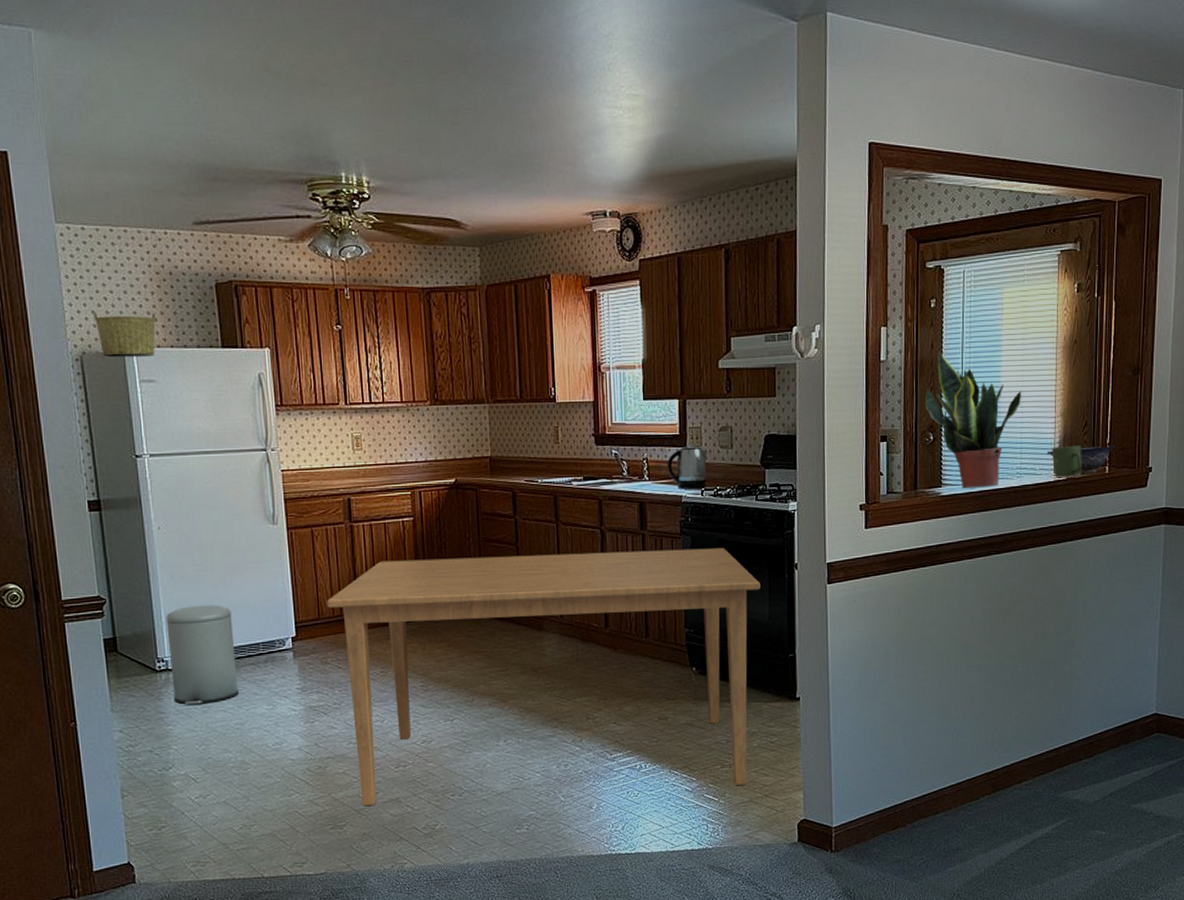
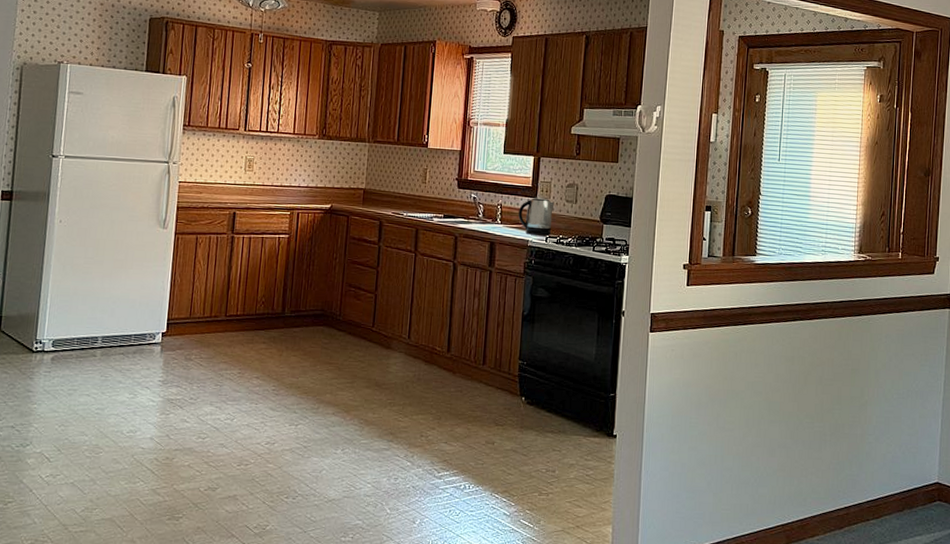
basket: present [93,310,156,357] -> none [39,29,94,73]
pedal bin: present [166,605,238,705] -> none [43,294,112,387]
dining table: present [327,547,761,806] -> none [199,271,590,514]
potted plant: present [925,351,1021,490] -> none [746,139,829,261]
decorative bowl: present [1046,446,1115,475] -> none [848,234,908,258]
mug: present [1051,446,1082,478] -> none [852,231,879,259]

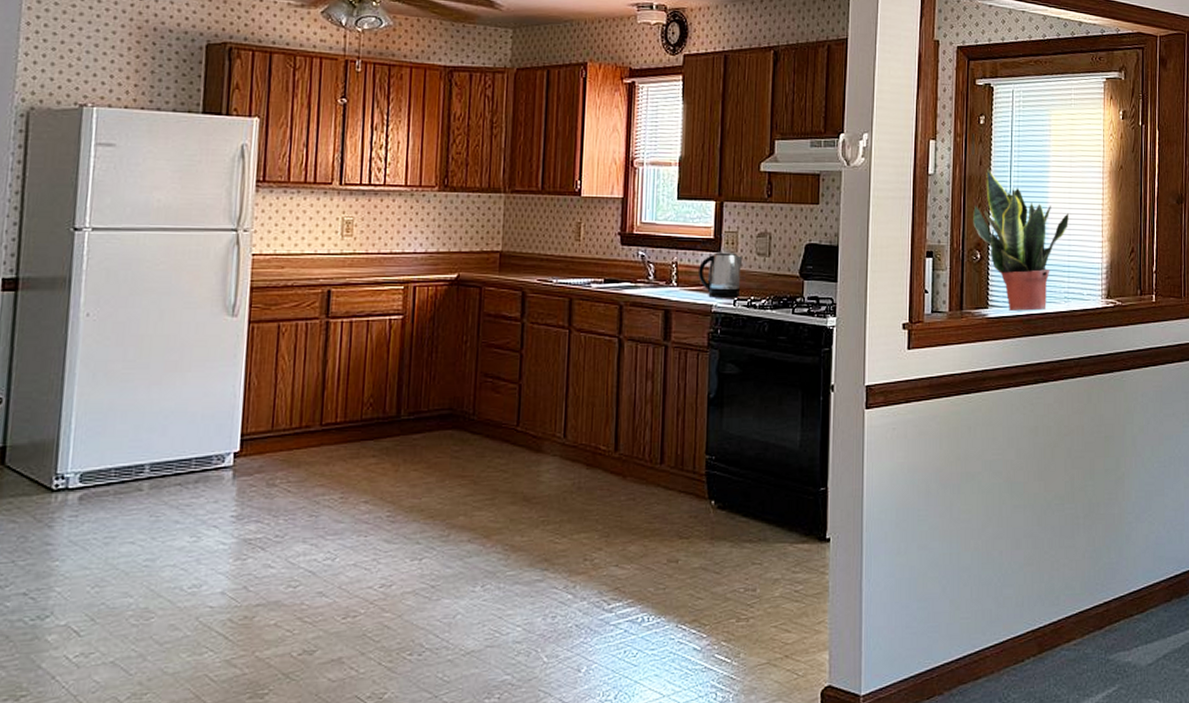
potted plant: none [746,139,829,261] -> present [973,168,1069,312]

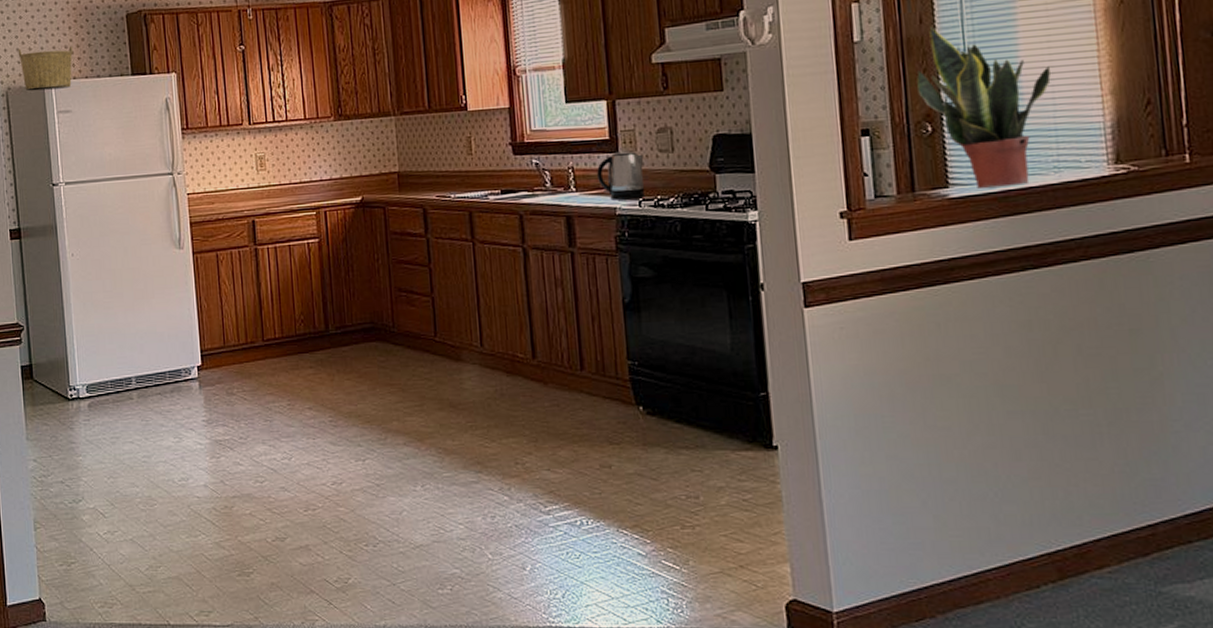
basket: none [52,63,129,118] -> present [18,45,73,91]

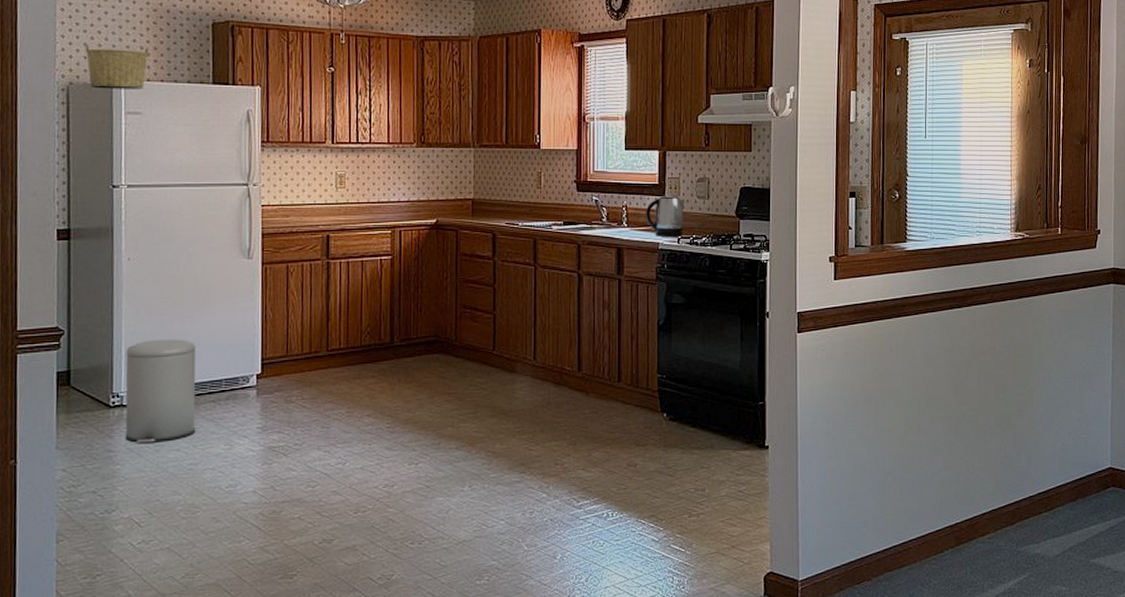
pedal bin: none [78,332,145,435] -> present [125,339,196,443]
potted plant: present [916,26,1051,190] -> none [892,116,980,245]

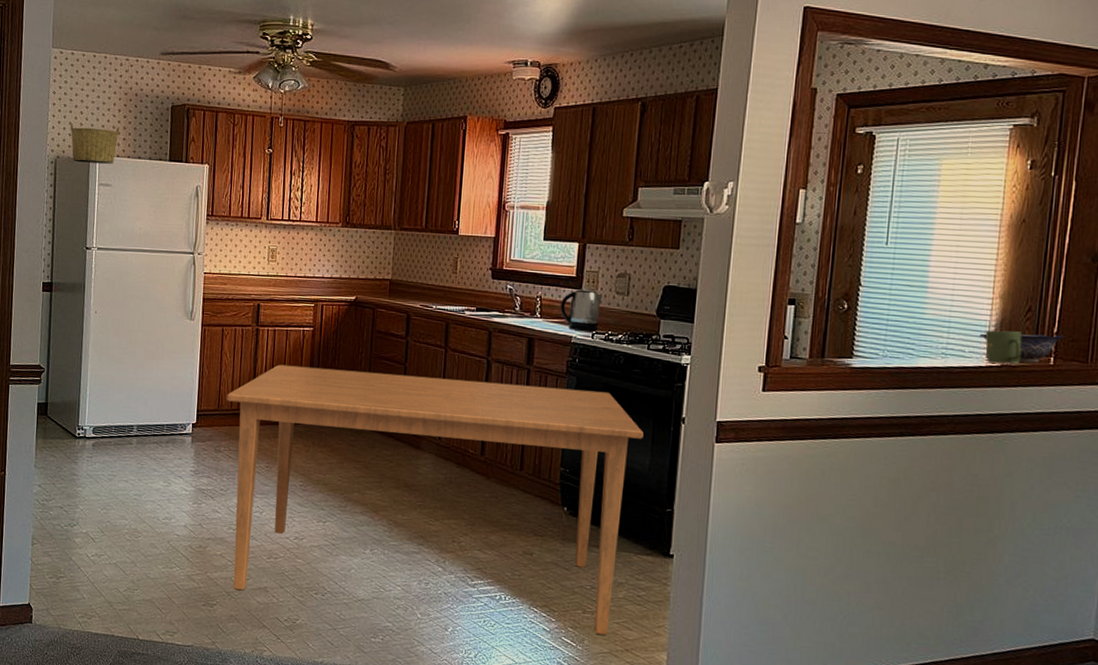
pedal bin: present [125,339,196,443] -> none [86,383,145,473]
dining table: none [296,294,733,553] -> present [227,364,644,635]
decorative bowl: none [1003,209,1067,235] -> present [979,333,1064,364]
mug: none [1008,208,1037,238] -> present [985,330,1022,365]

